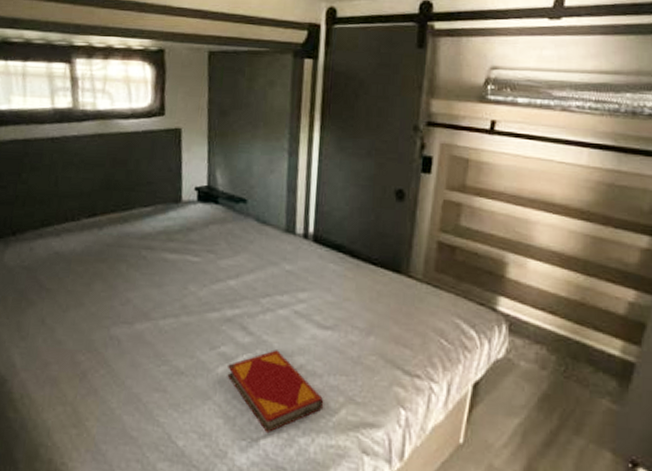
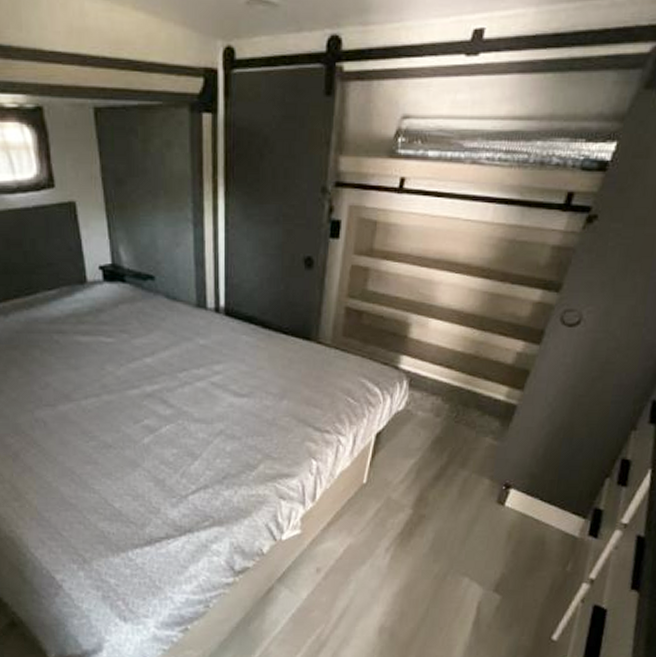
hardback book: present [227,350,324,432] -> none [153,419,244,489]

